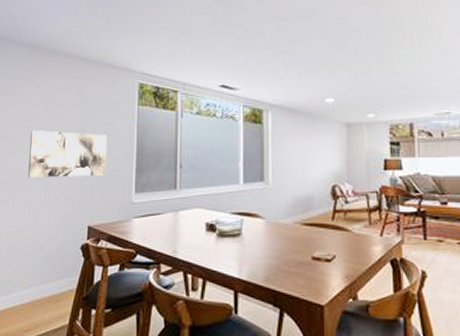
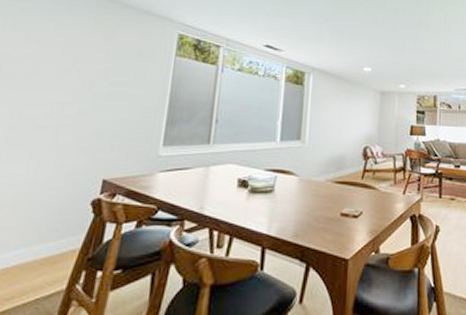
wall art: present [28,130,108,178] -> none [32,72,137,126]

